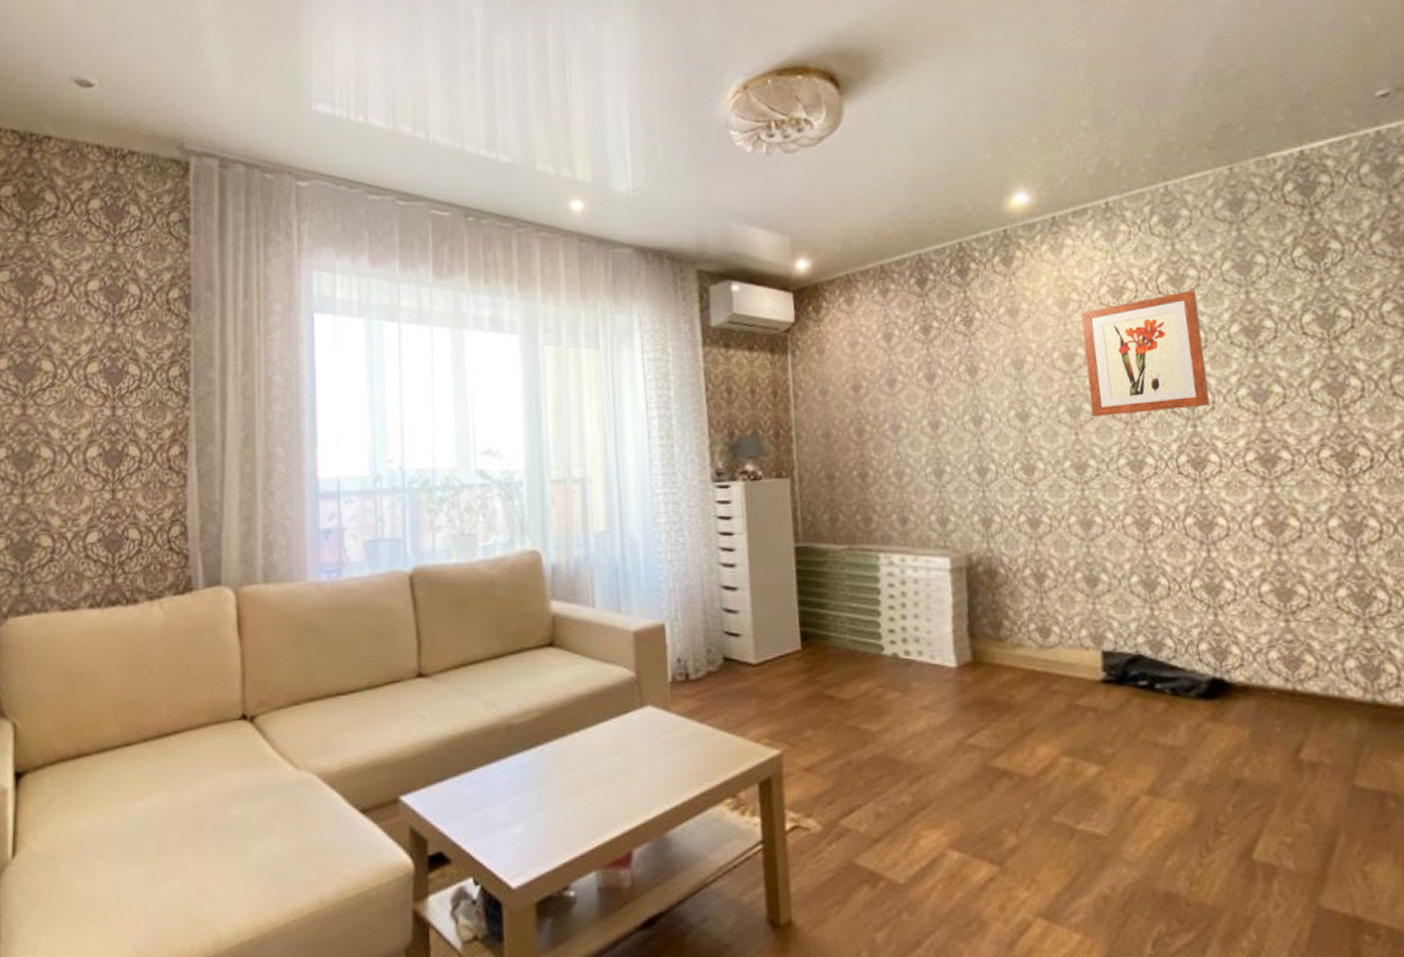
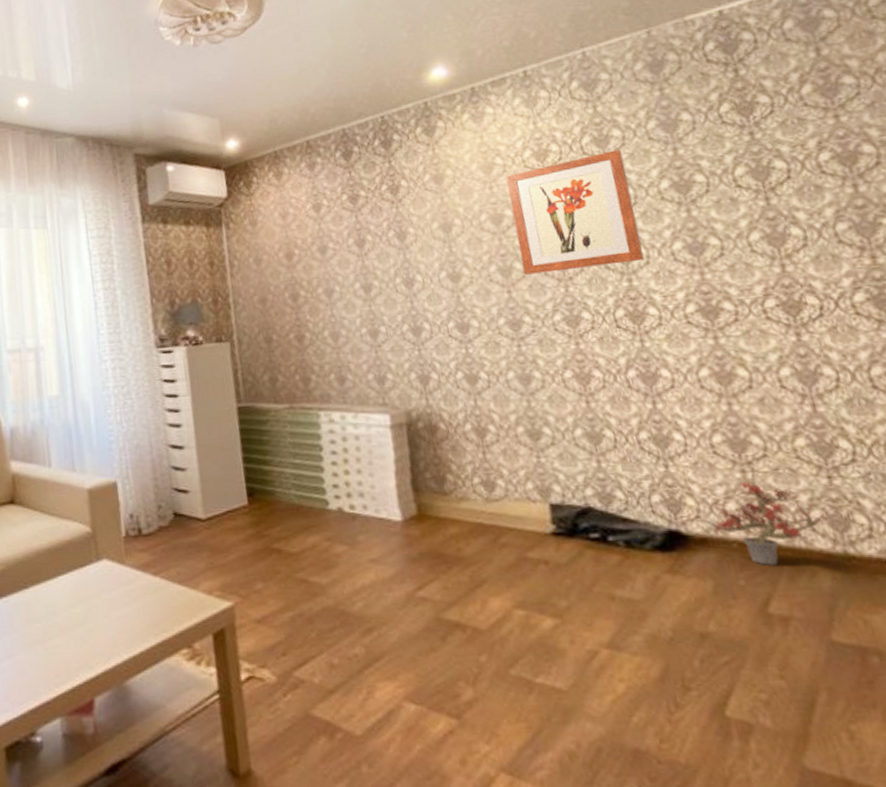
potted plant: none [1240,617,1360,713] -> present [697,467,827,566]

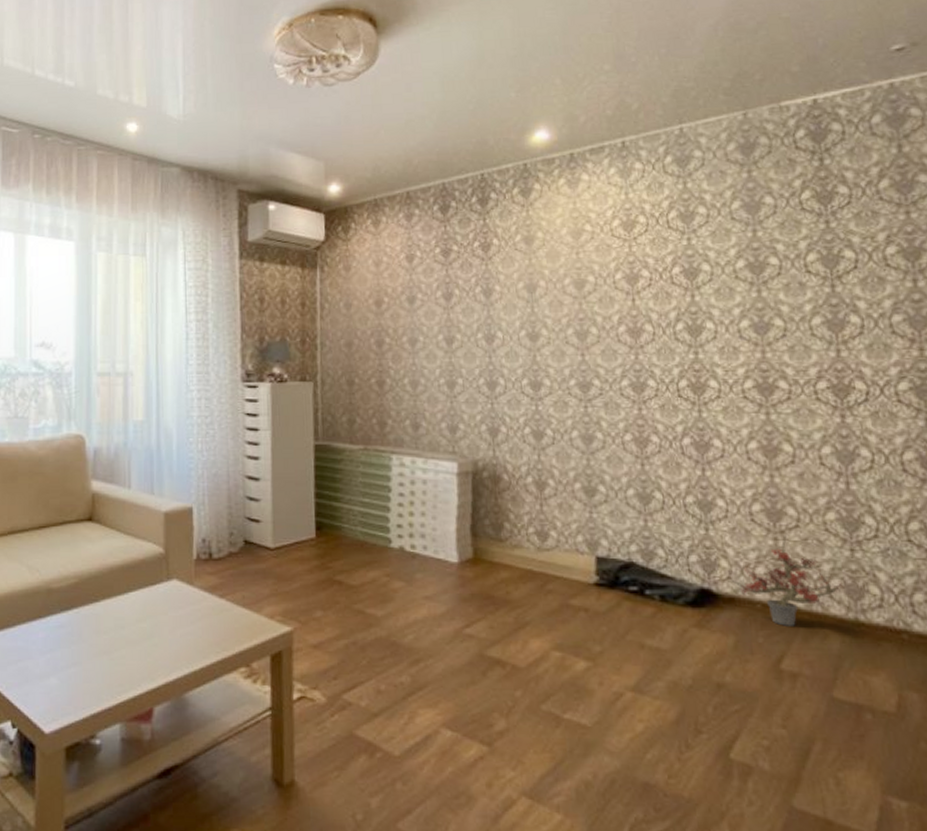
wall art: present [505,149,644,275] -> none [593,227,712,340]

